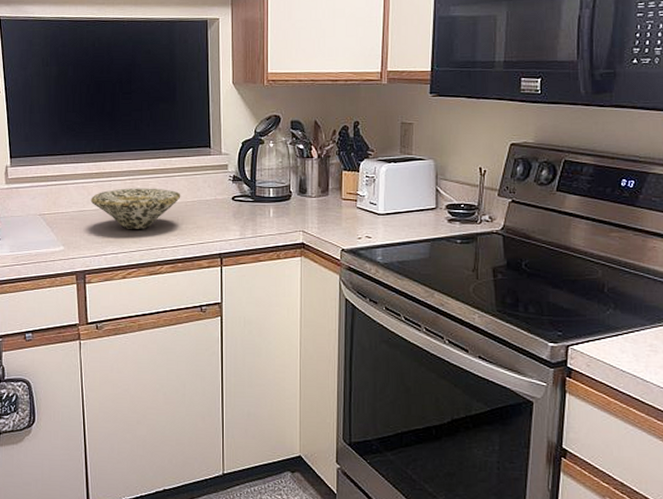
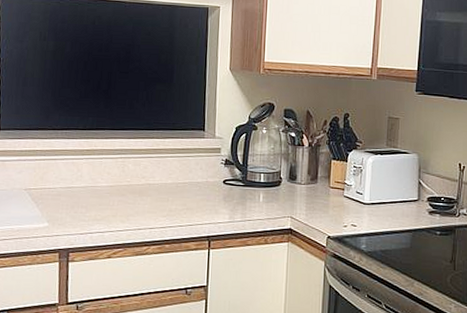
bowl: present [90,188,181,230] -> none [79,166,173,209]

